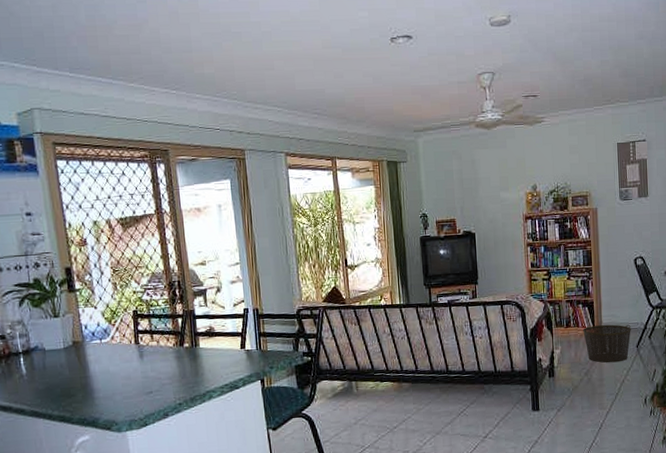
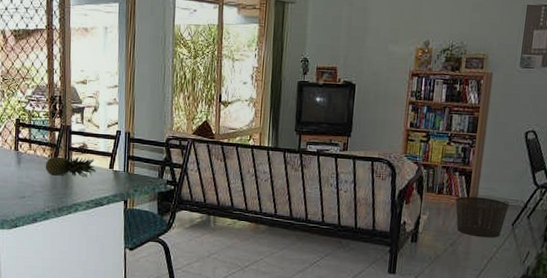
fruit: none [171,340,227,365] -> present [45,156,96,178]

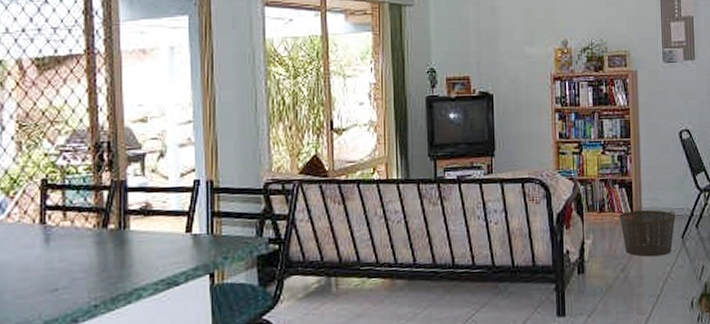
fruit: present [45,156,96,178] -> none [88,221,166,253]

